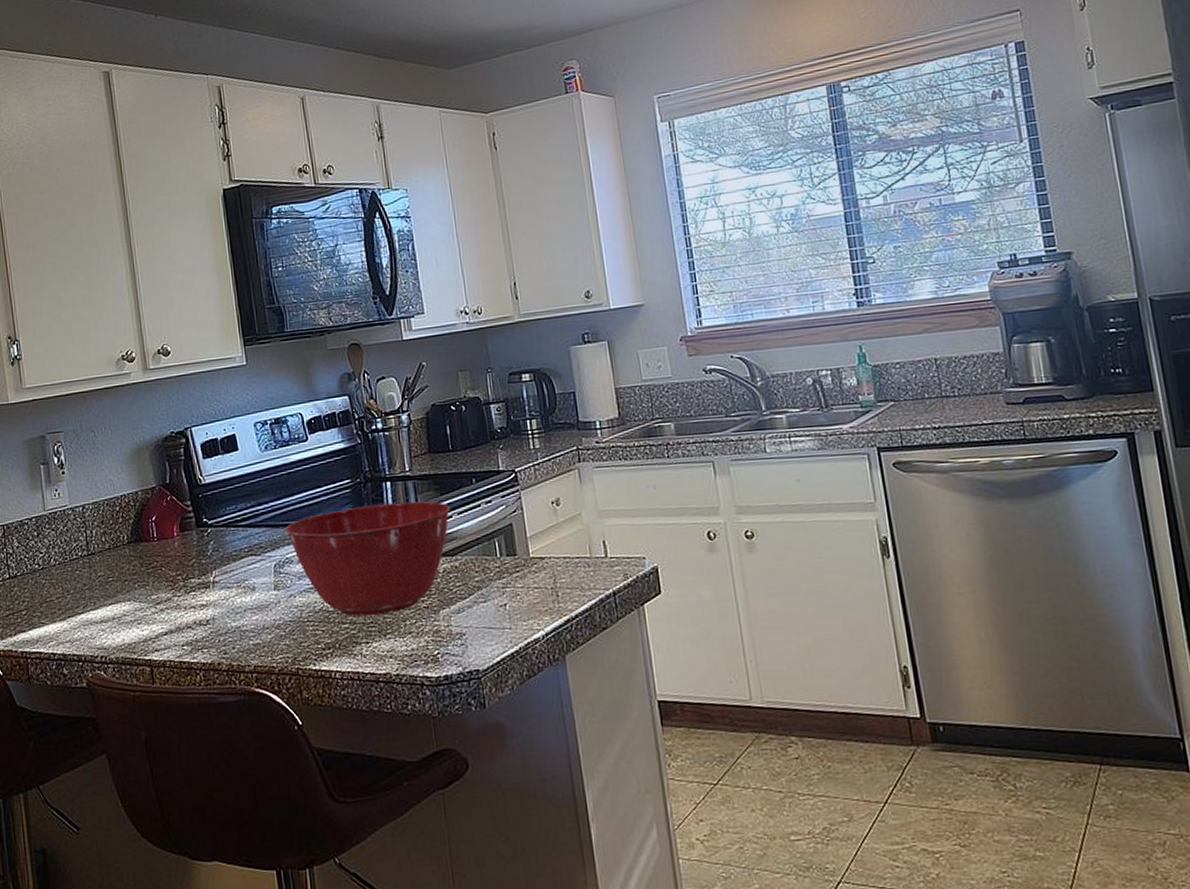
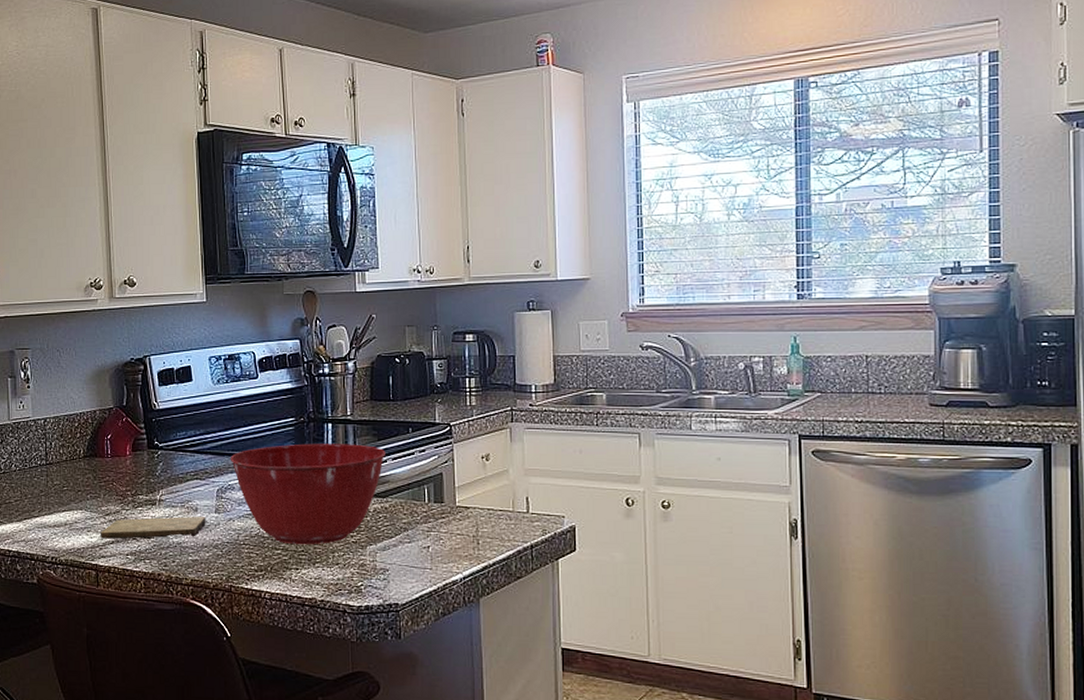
cutting board: none [152,594,266,631] -> present [101,516,206,539]

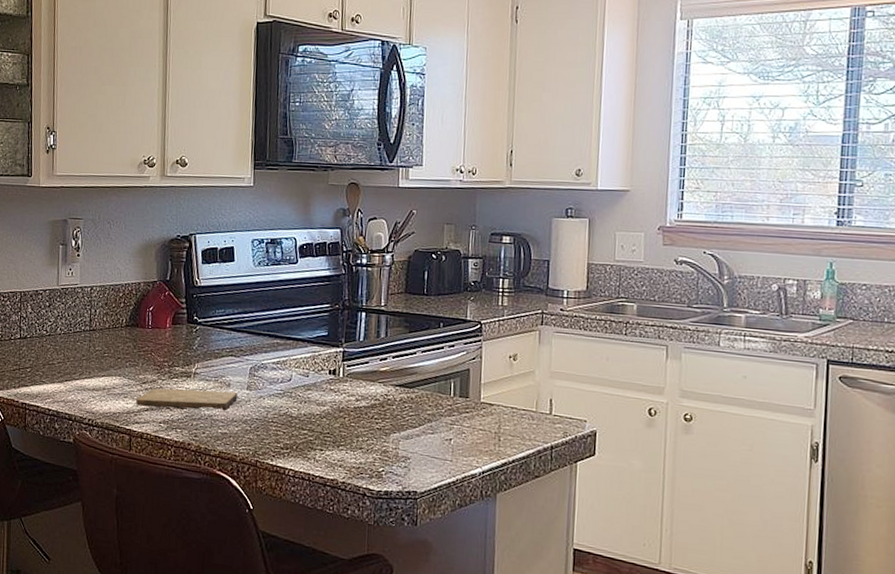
mixing bowl: present [230,443,385,545] -> none [265,329,416,428]

